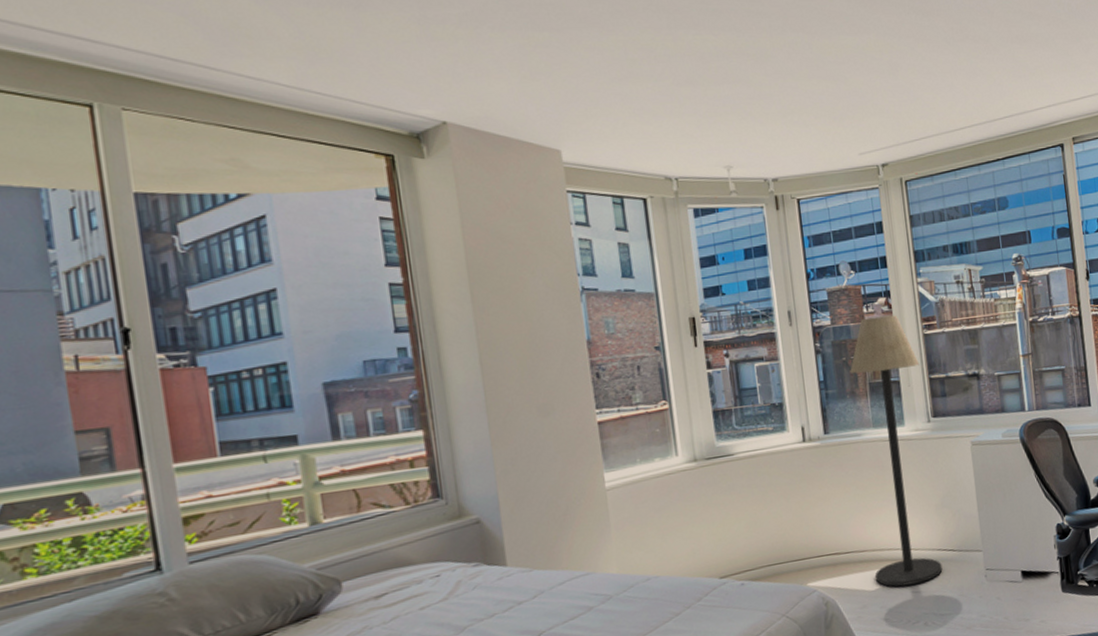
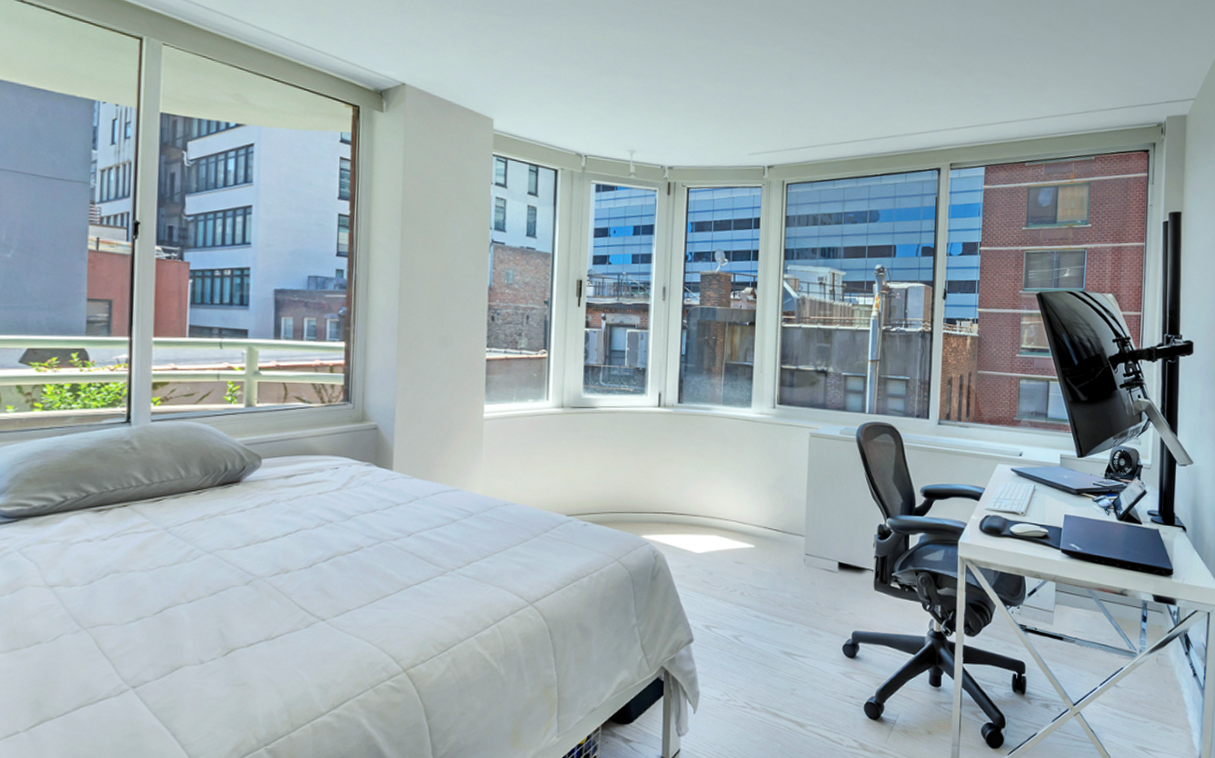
floor lamp: present [850,315,943,587] -> none [702,303,774,555]

